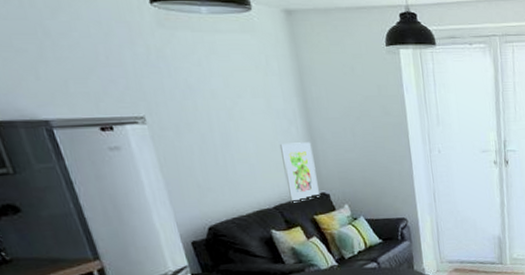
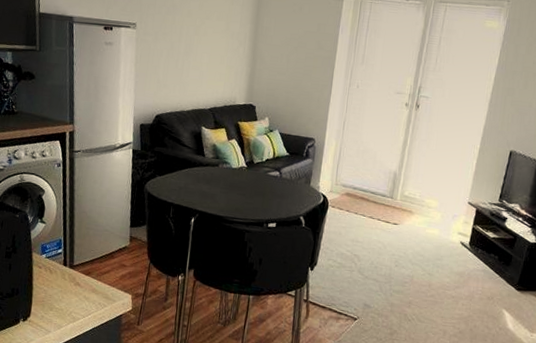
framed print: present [279,142,321,203] -> none [223,59,252,108]

